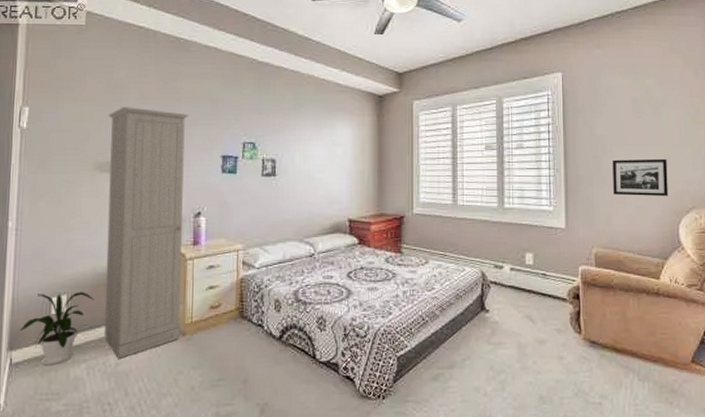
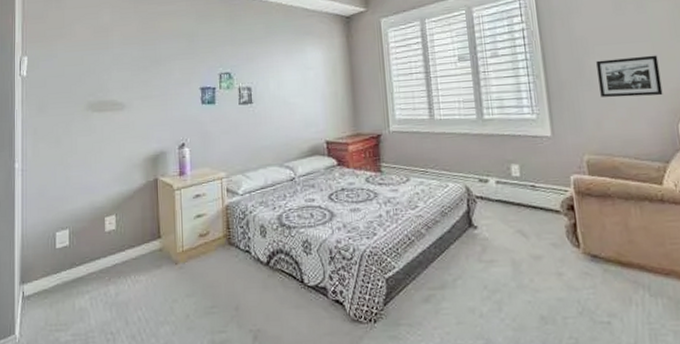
house plant: present [19,292,94,365] -> none [29,226,93,297]
cabinet: present [104,107,189,358] -> none [96,48,173,289]

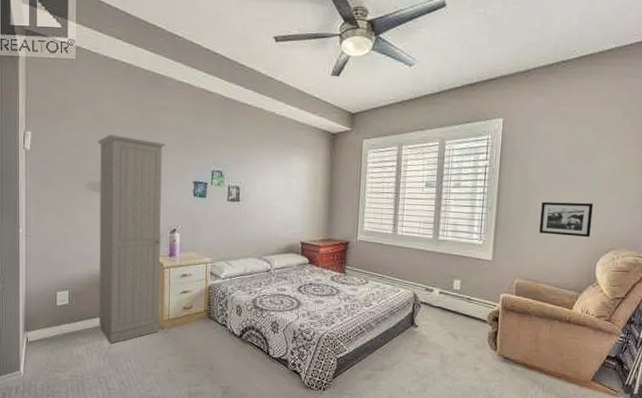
cabinet: none [96,48,173,289] -> present [97,135,166,344]

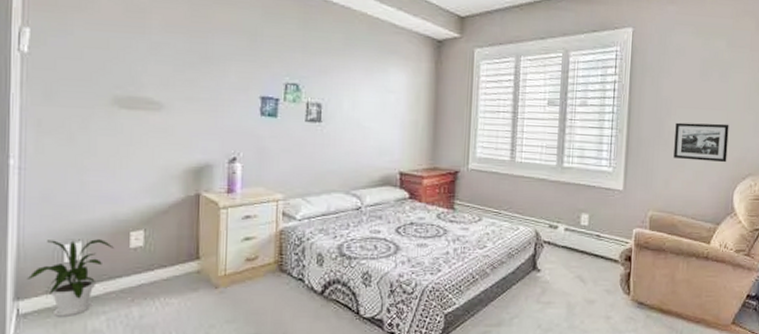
house plant: none [32,288,90,345] -> present [27,239,114,316]
cabinet: present [97,135,166,344] -> none [125,35,223,311]

